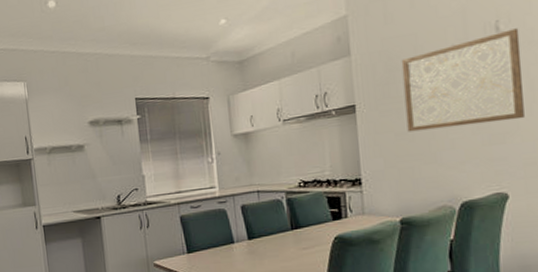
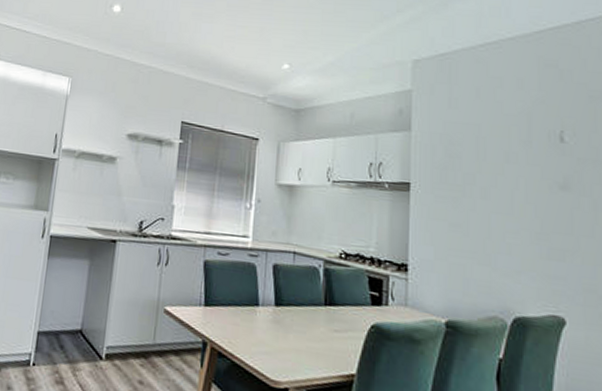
wall art: present [401,28,525,132] -> none [462,142,586,239]

